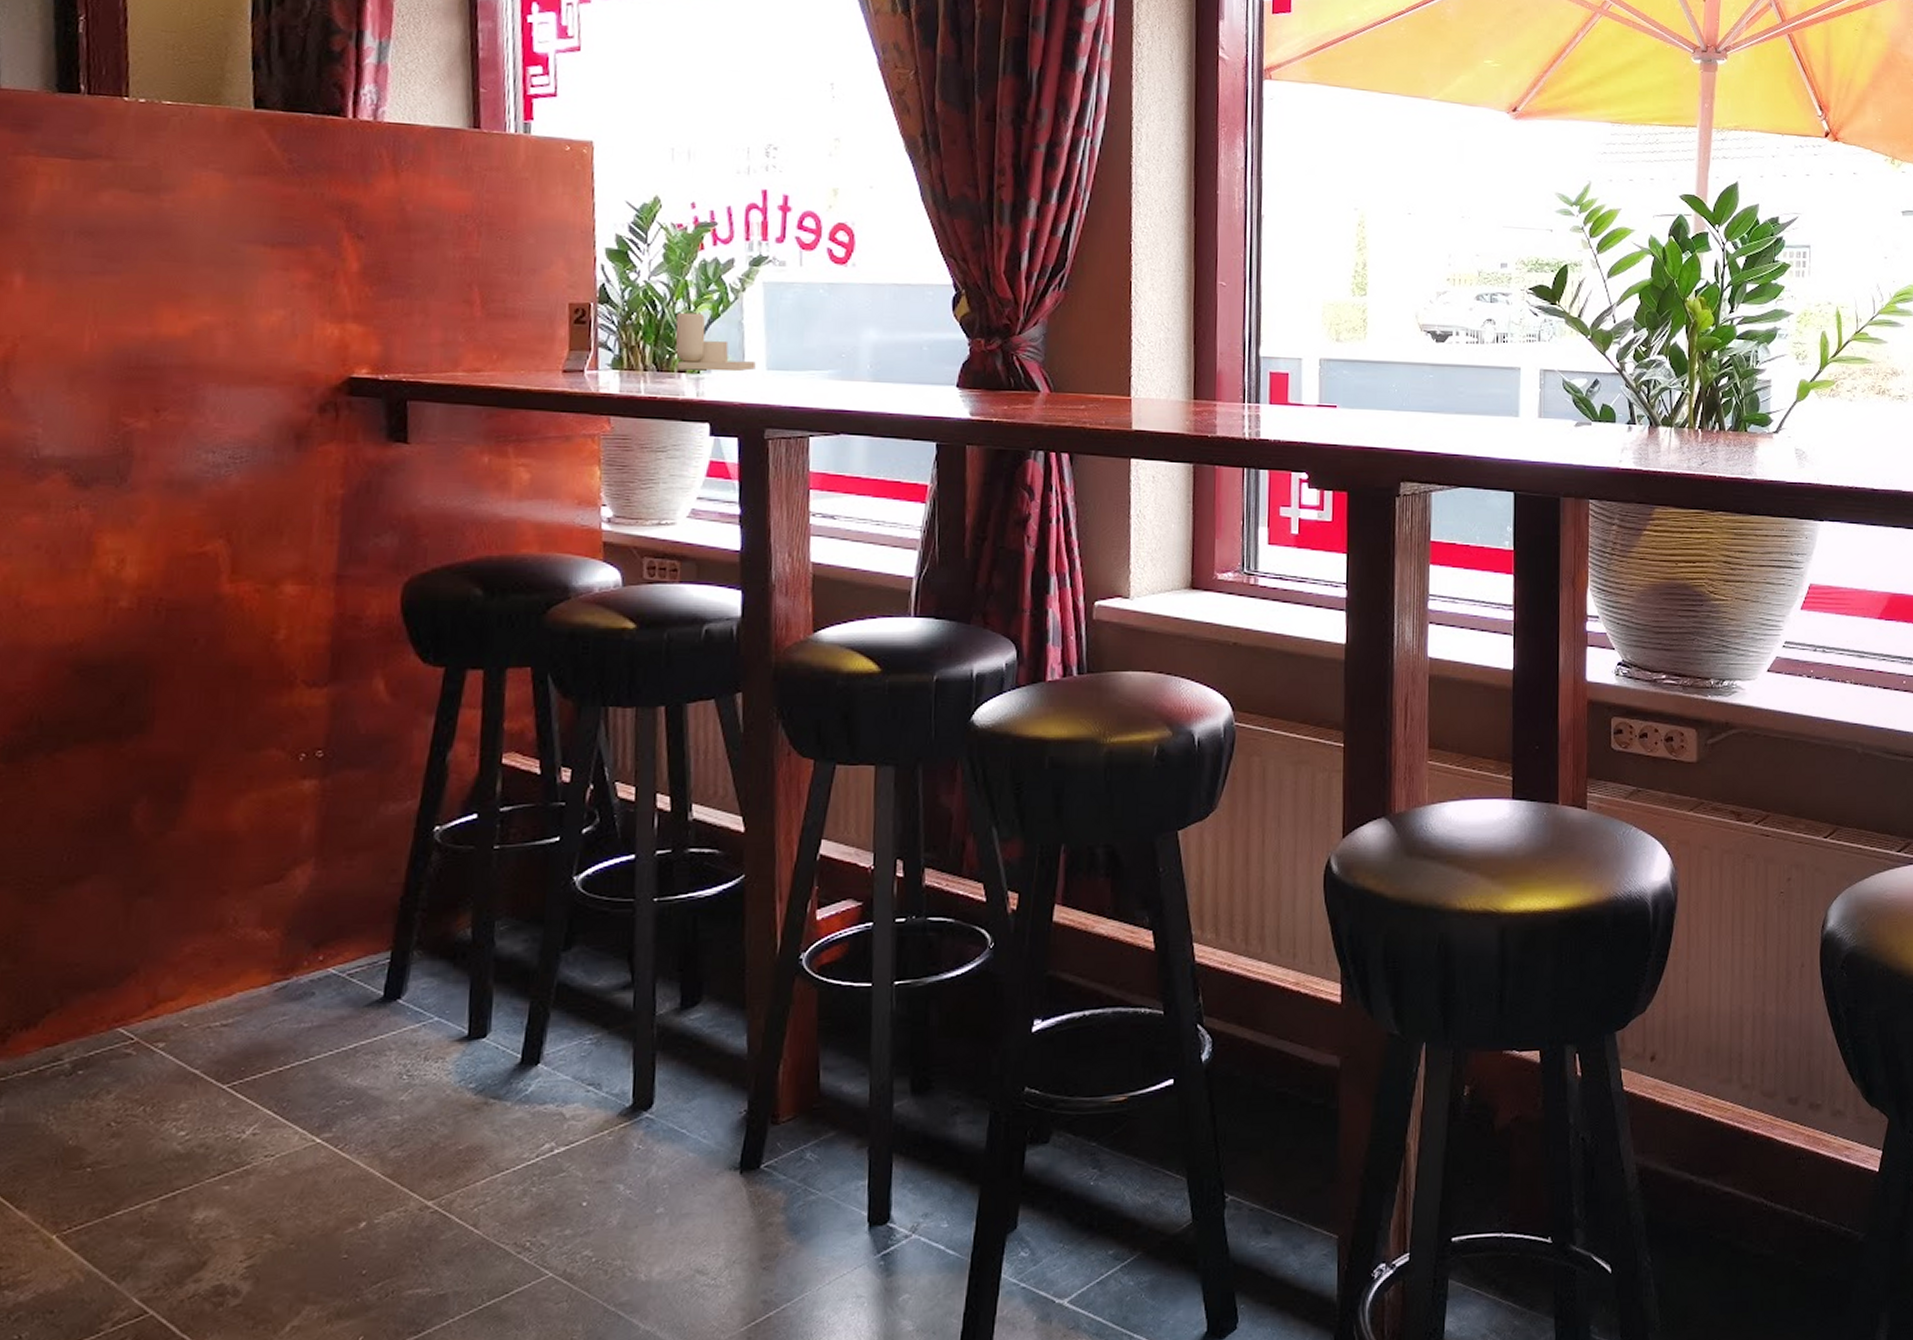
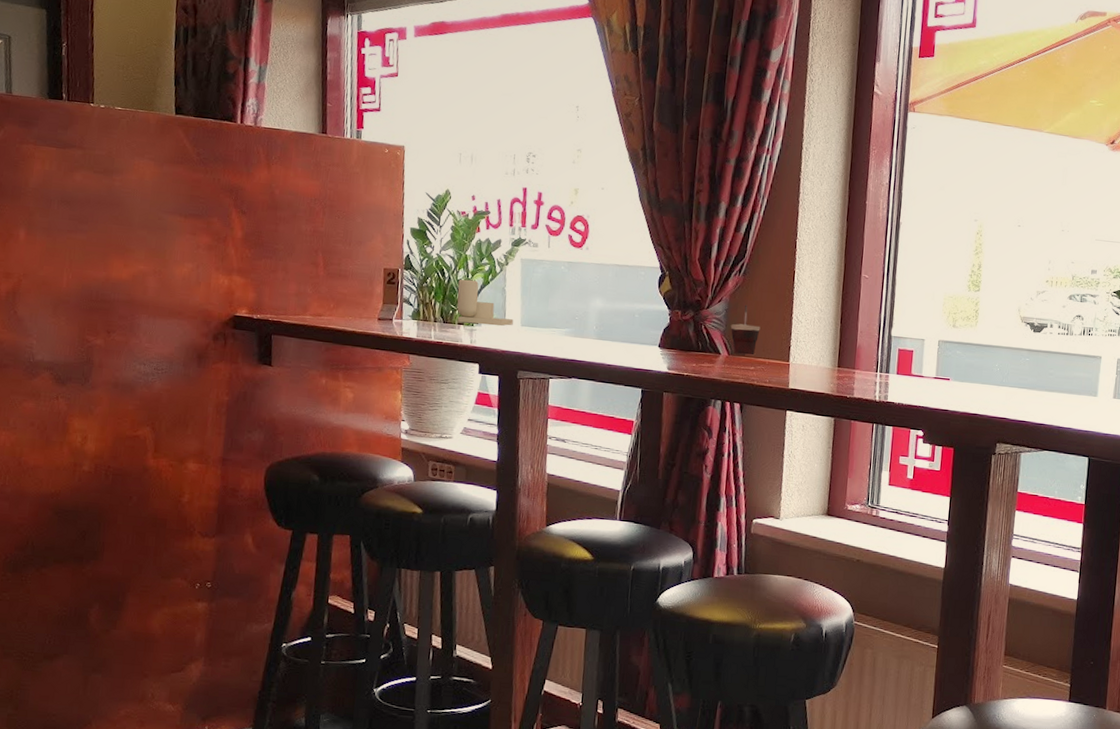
cup: none [1051,327,1091,392] -> present [730,304,761,356]

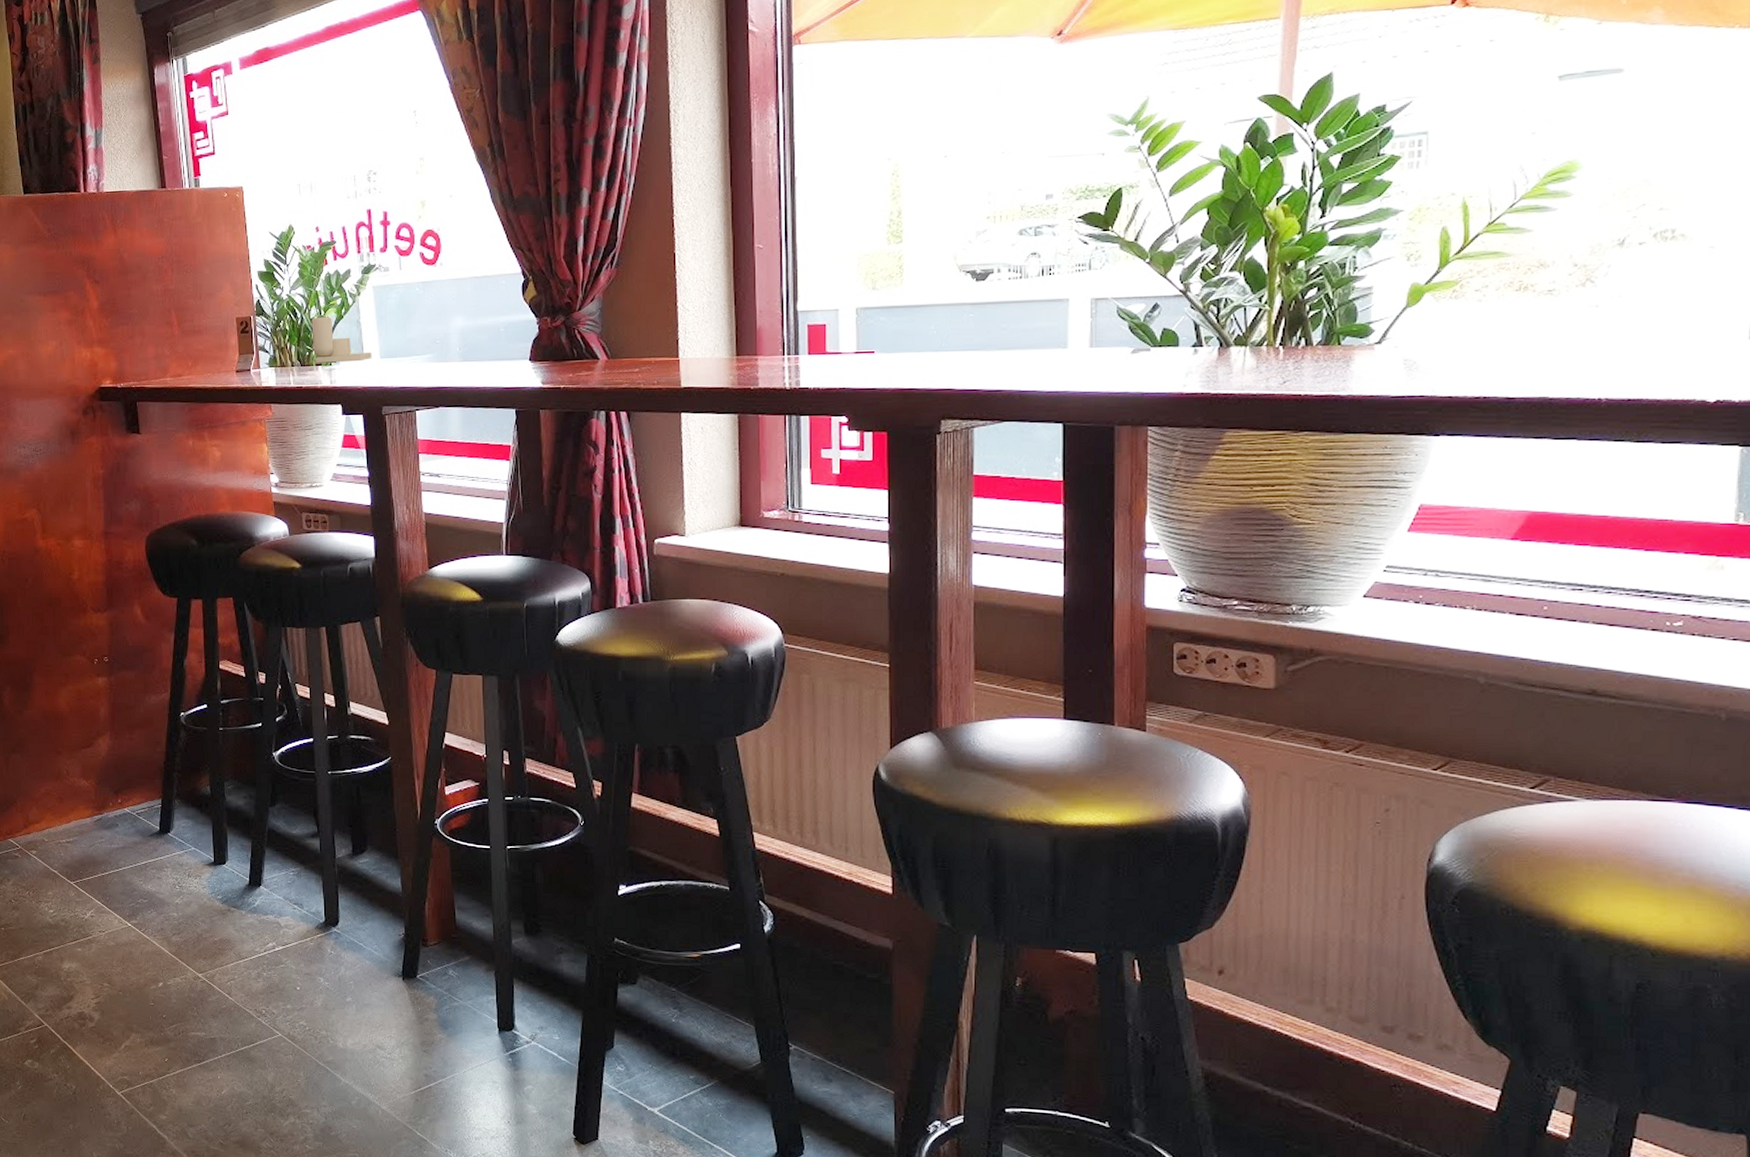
cup: present [730,304,761,356] -> none [607,299,642,357]

